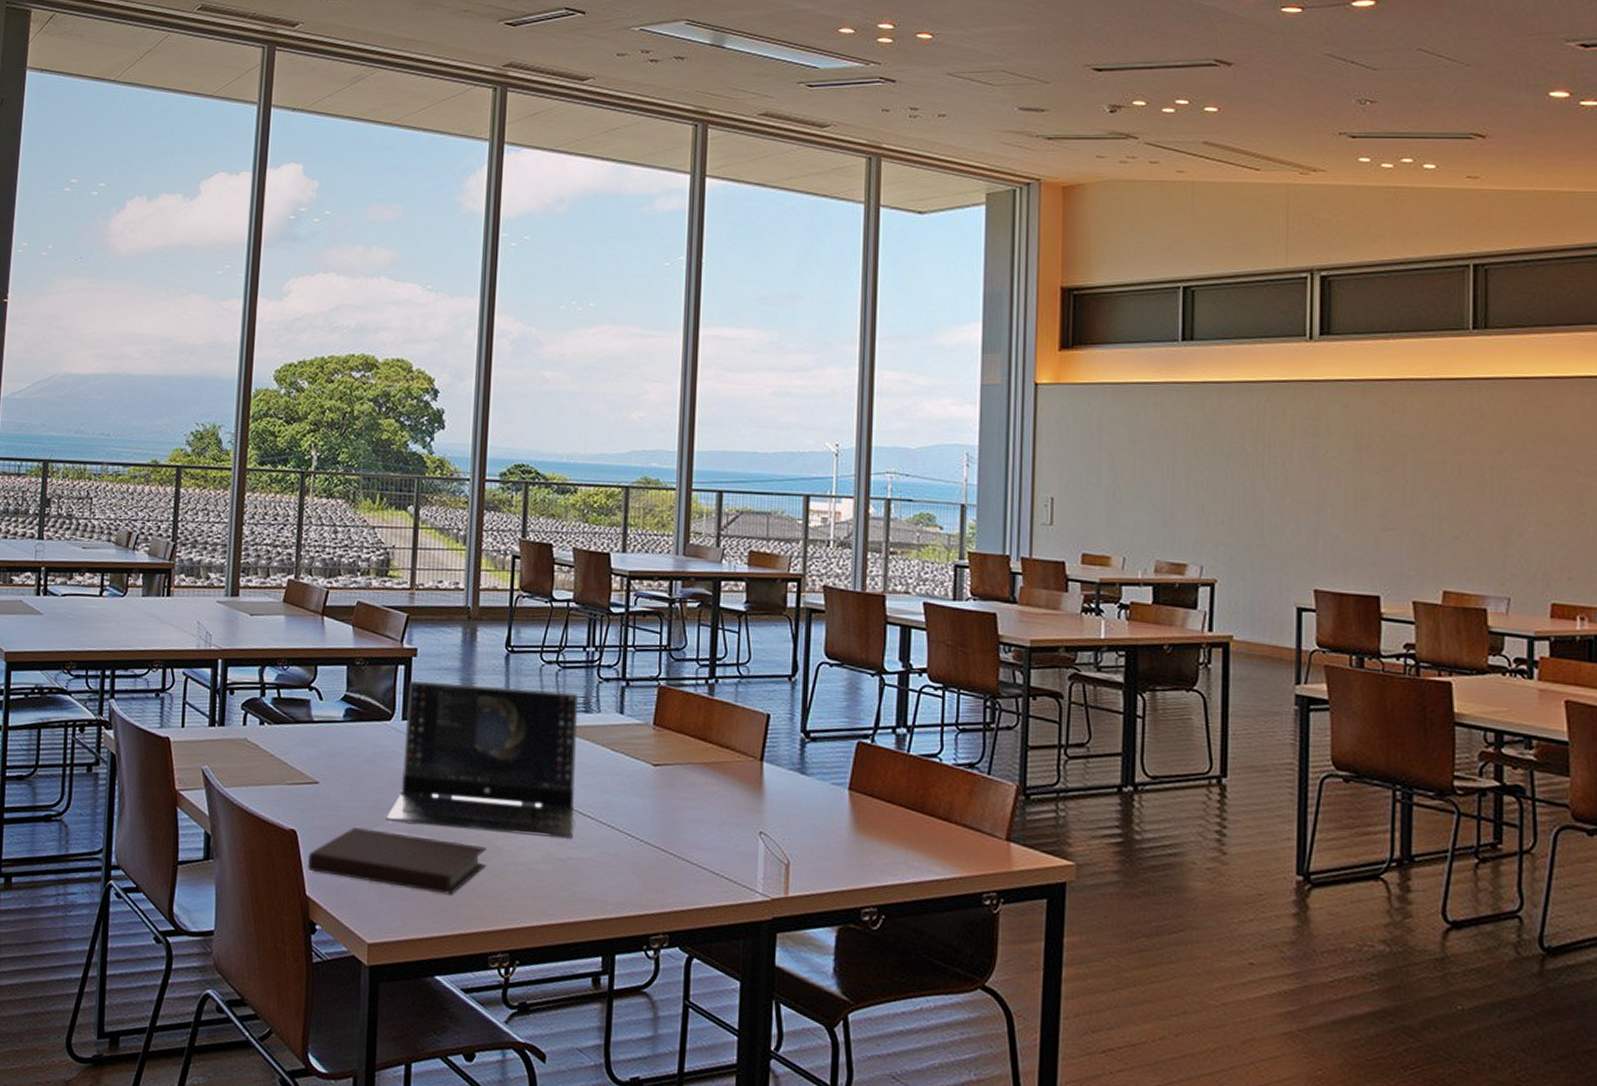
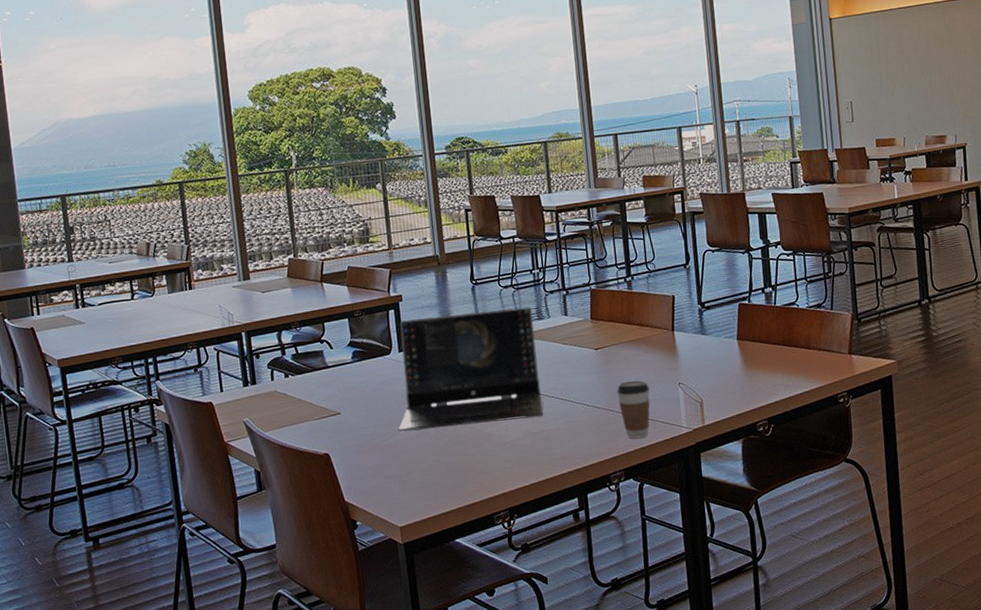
notebook: present [307,827,487,895] -> none [341,435,481,482]
coffee cup: none [674,815,719,896] -> present [617,380,650,439]

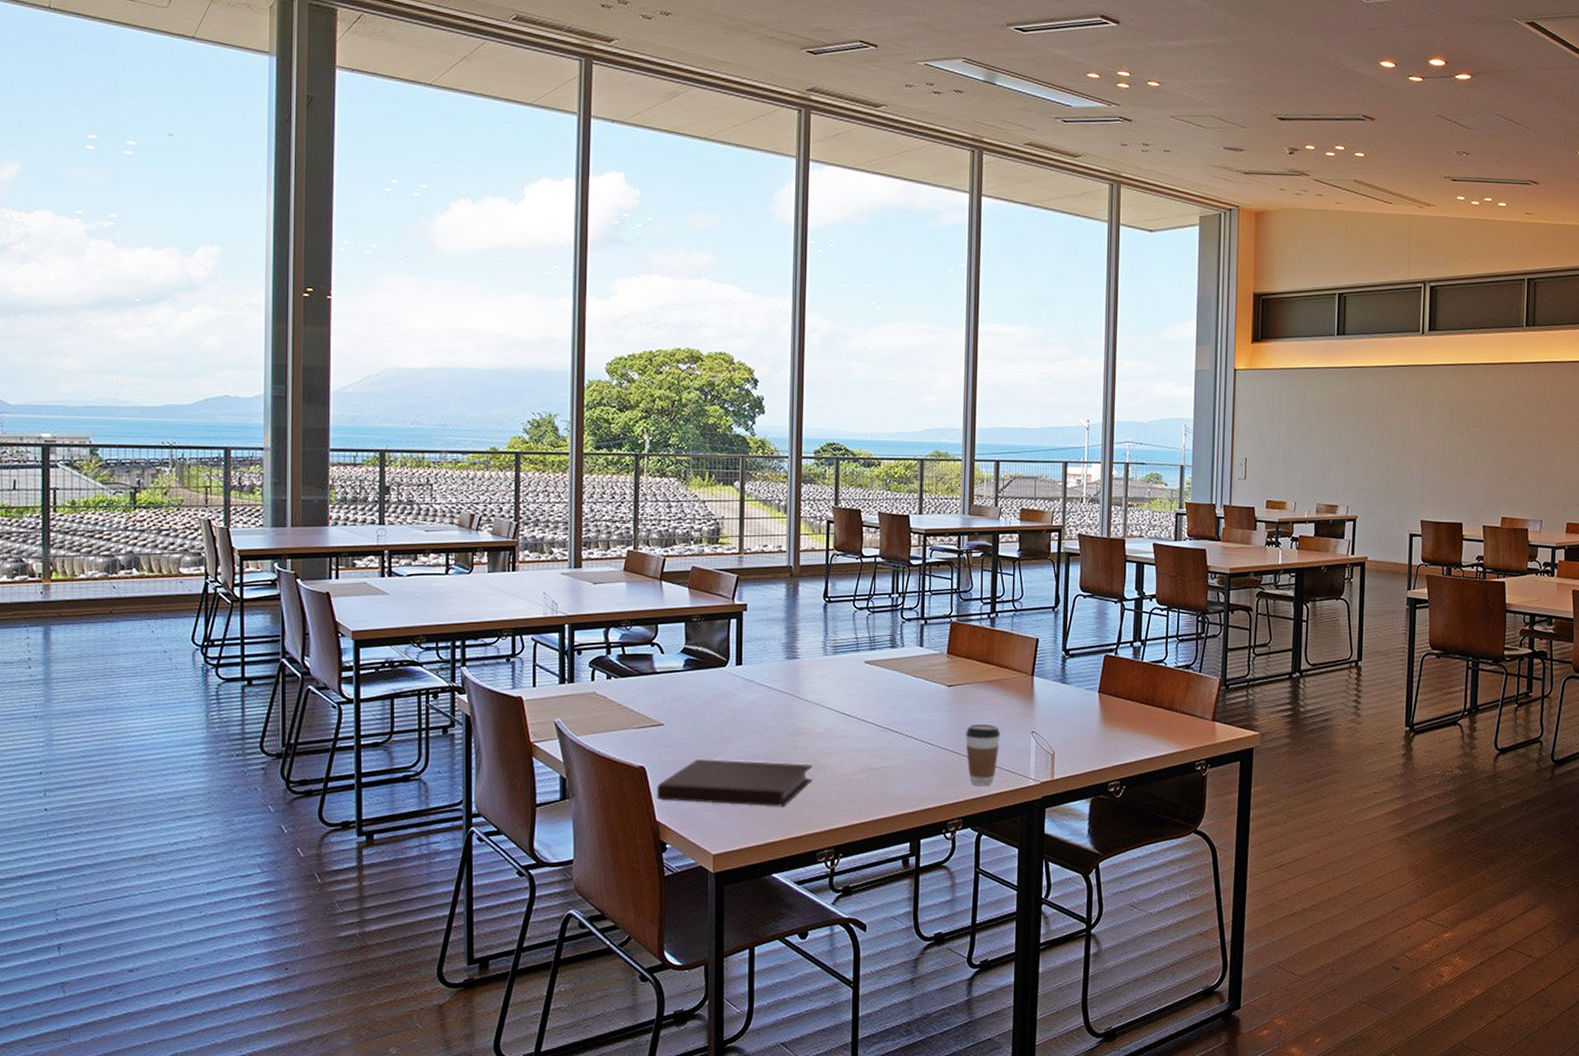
notebook: none [341,435,481,482] -> present [656,759,813,807]
laptop computer: present [399,306,543,432] -> none [725,631,885,752]

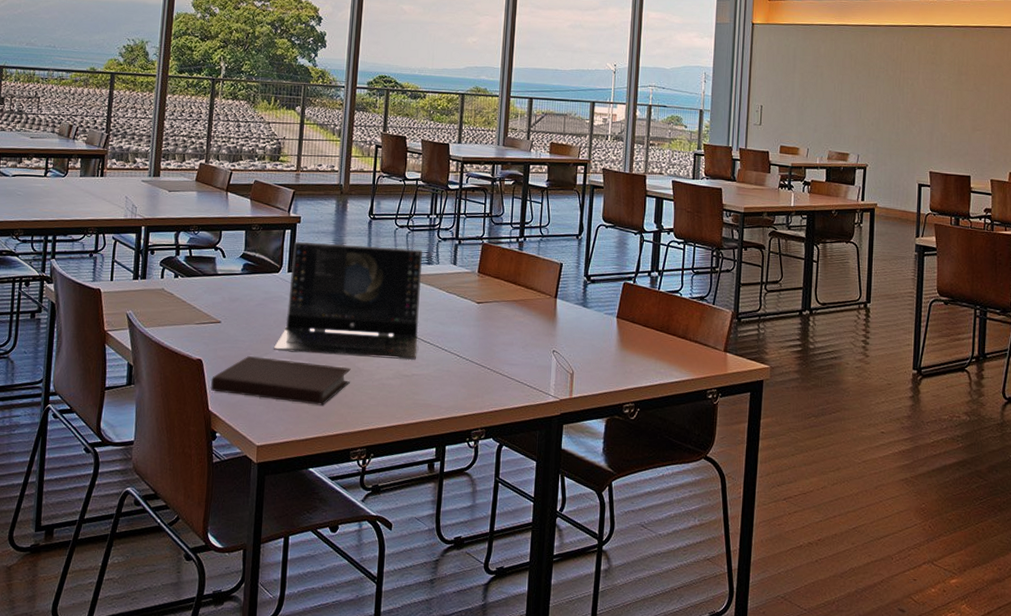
laptop computer: none [725,631,885,752] -> present [274,242,422,361]
coffee cup: present [965,723,1001,786] -> none [491,340,524,399]

